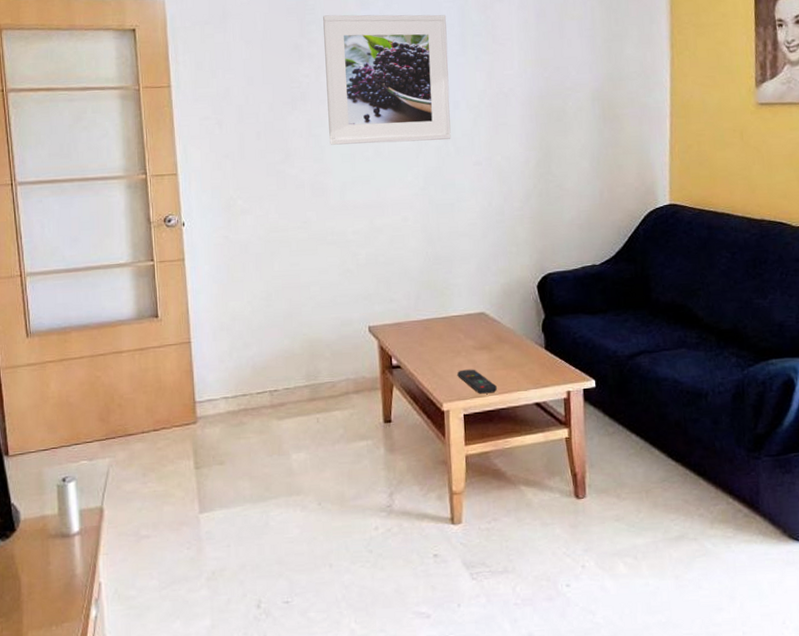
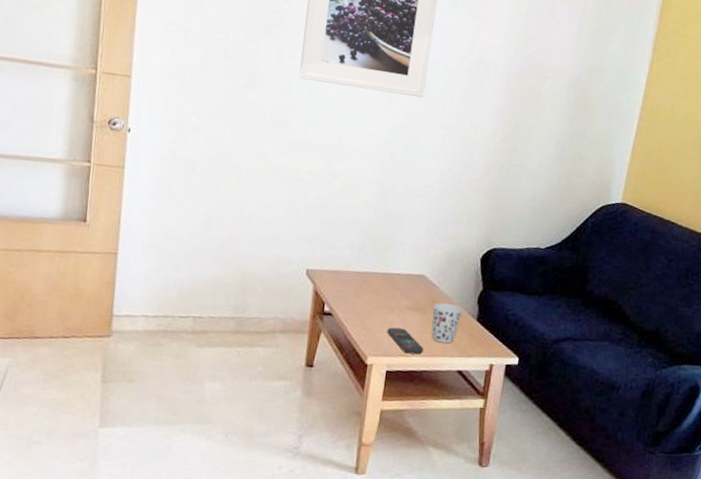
cup: none [498,336,530,377] -> present [432,302,463,343]

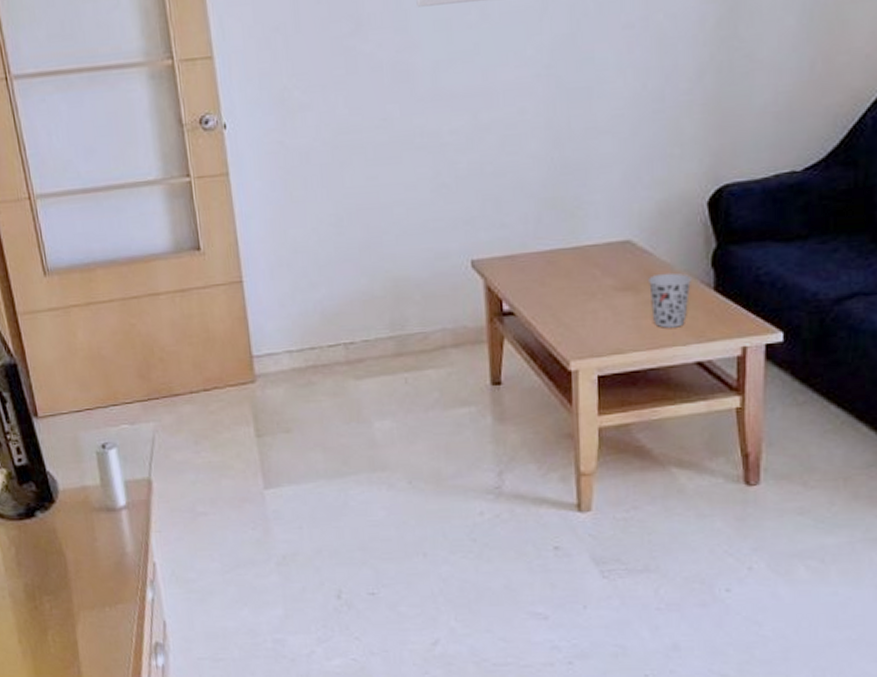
remote control: present [387,327,424,355] -> none [590,316,644,350]

